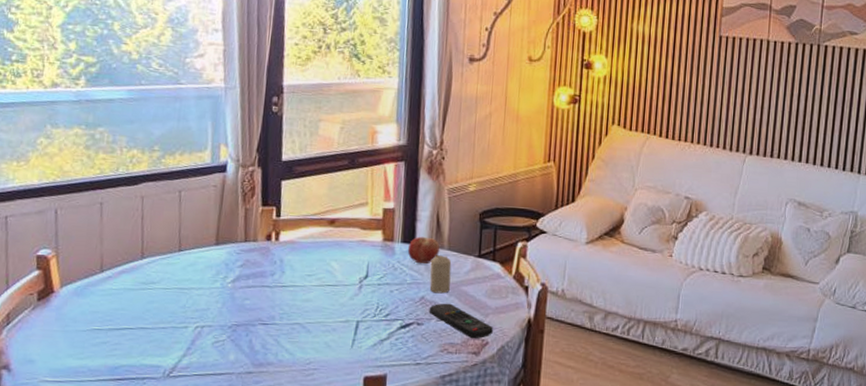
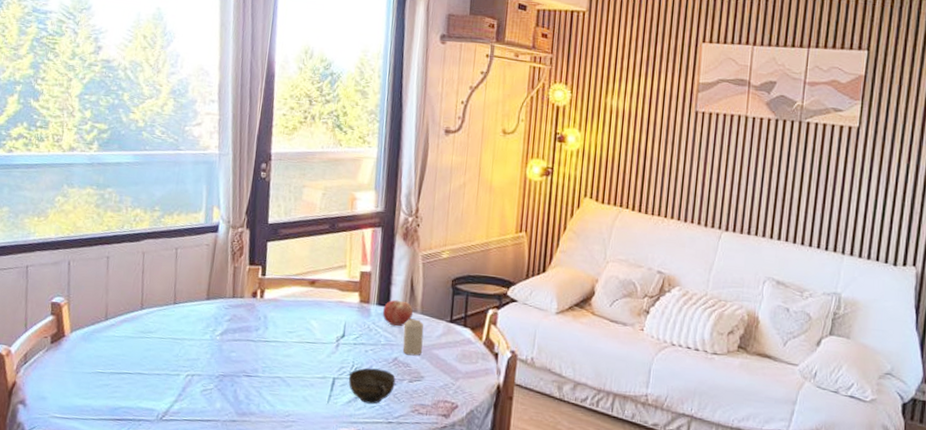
cup: none [373,308,423,346] -> present [348,368,396,404]
remote control: present [428,303,493,339] -> none [401,365,463,402]

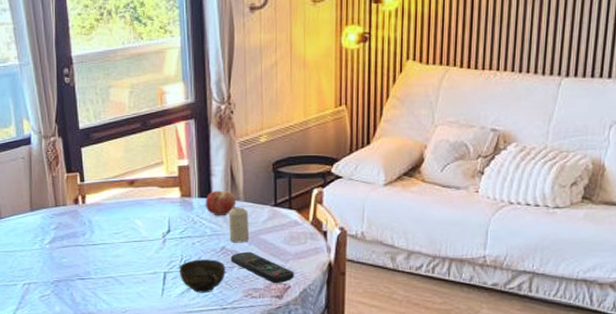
remote control: none [401,365,463,402] -> present [230,251,294,284]

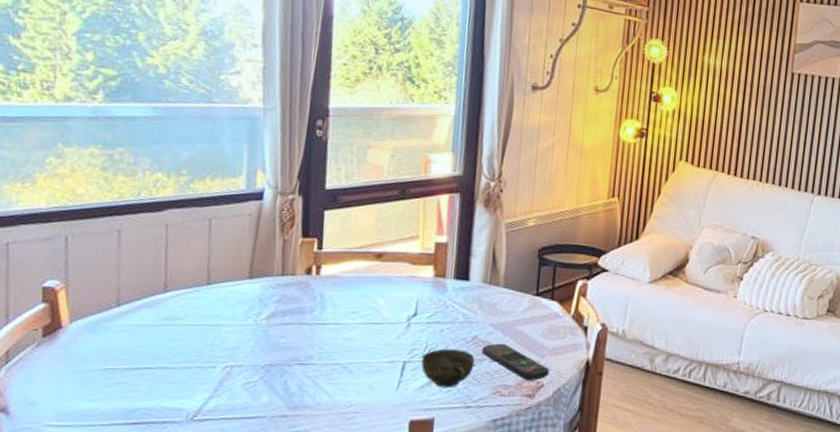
fruit: present [205,190,237,217] -> none [460,272,496,302]
candle: present [228,207,249,243] -> none [483,293,508,333]

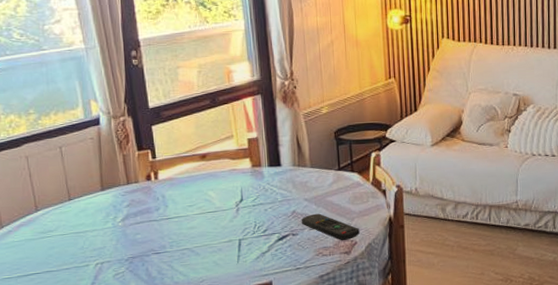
cup: present [421,348,475,388] -> none [253,223,297,256]

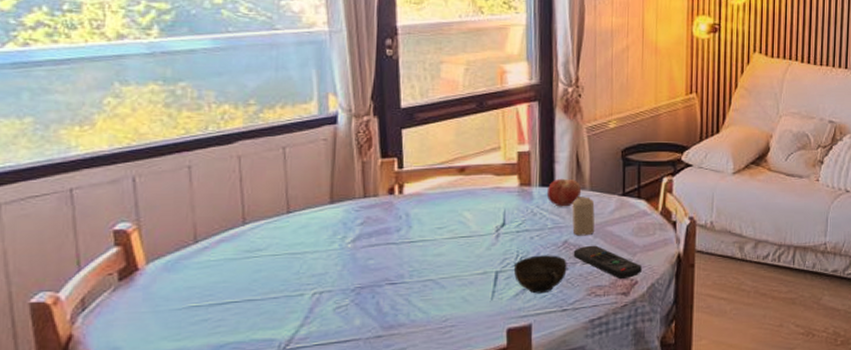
cup: none [253,223,297,256] -> present [513,255,567,294]
fruit: none [274,158,304,183] -> present [546,178,582,207]
candle: none [296,173,317,207] -> present [572,197,595,236]

